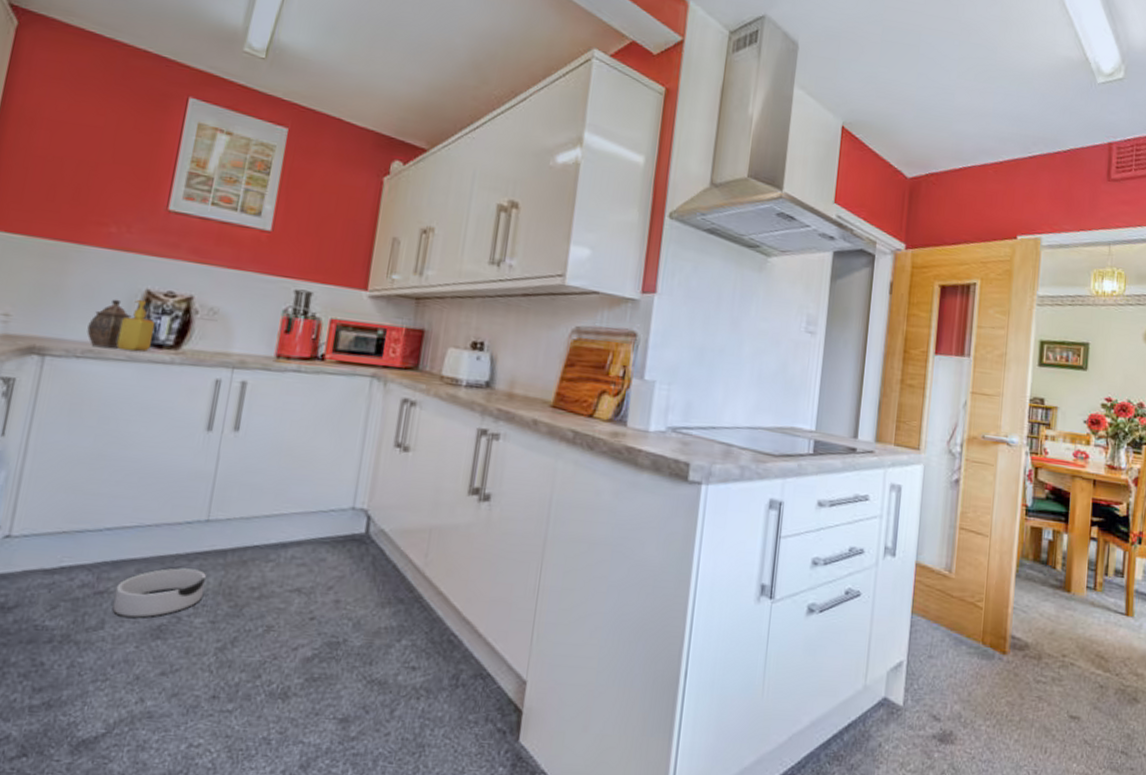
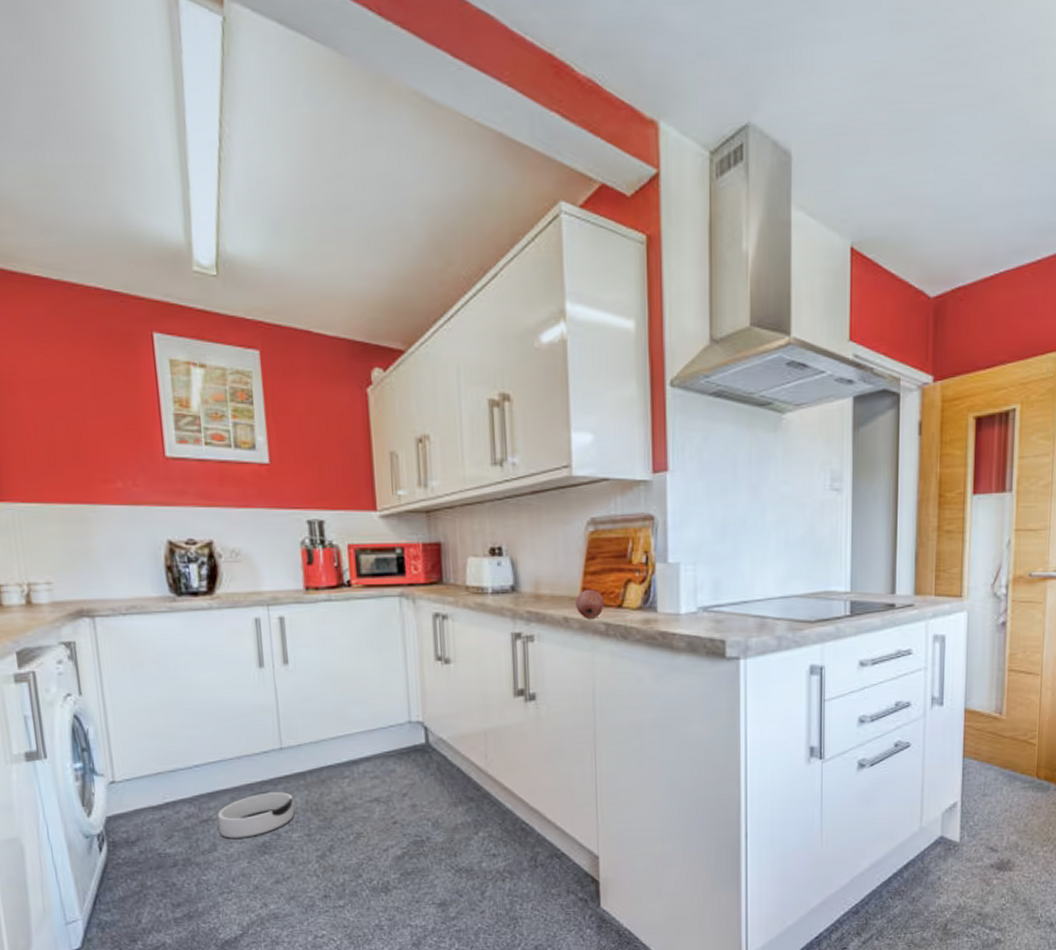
decorative jar: present [86,299,132,348] -> none [124,554,161,602]
soap dispenser: present [116,300,155,352] -> none [153,552,186,602]
fruit: none [547,394,576,425] -> present [576,589,604,618]

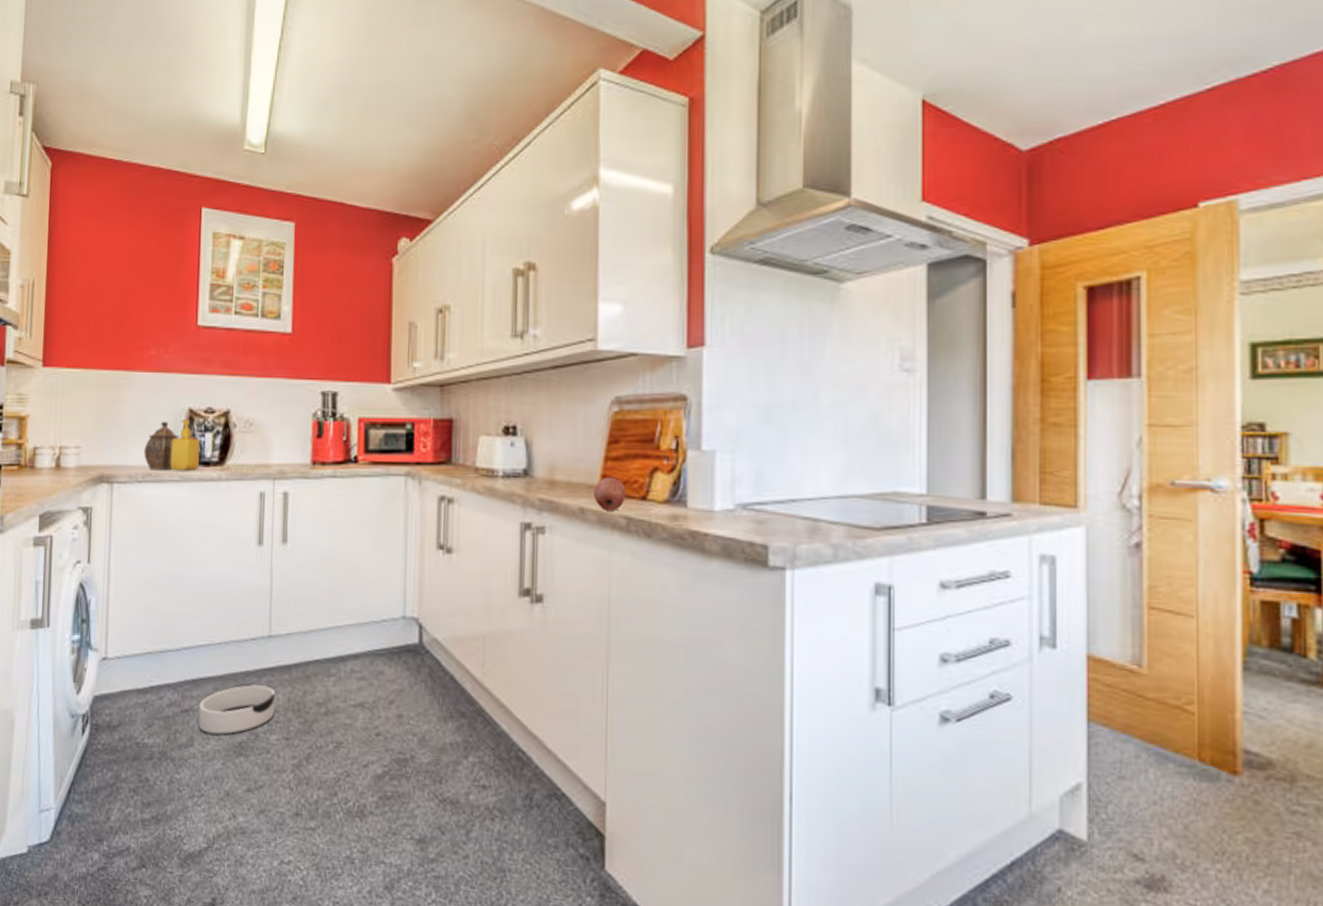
decorative jar: none [124,554,161,602] -> present [144,421,179,470]
soap dispenser: none [153,552,186,602] -> present [170,420,201,472]

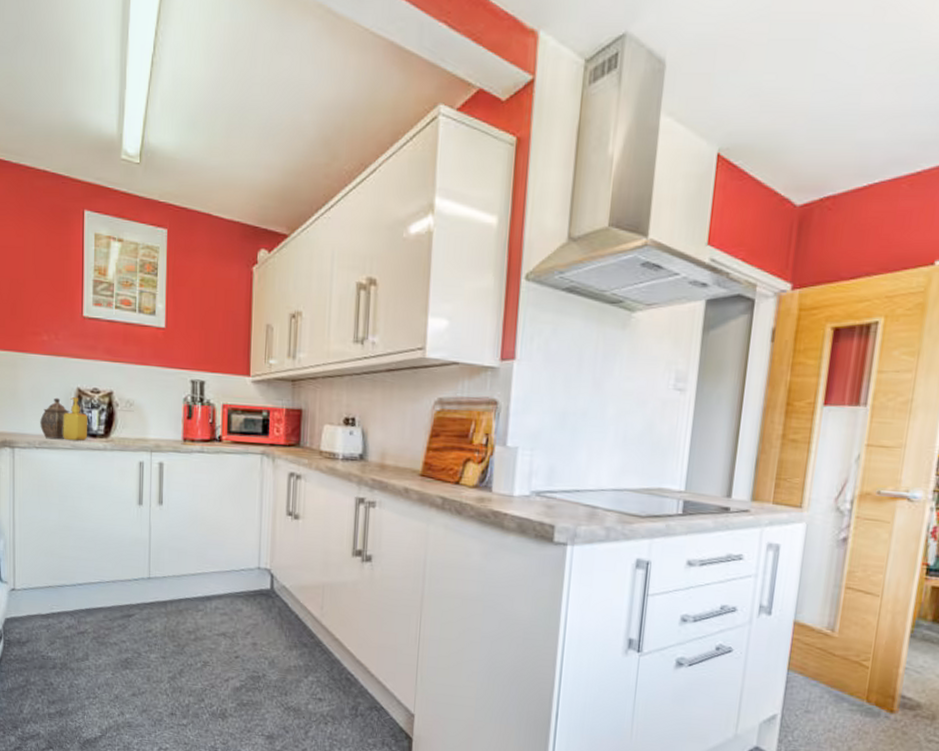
pet bowl: present [198,685,276,736] -> none [92,615,155,653]
fruit: present [594,477,626,511] -> none [416,464,443,492]

